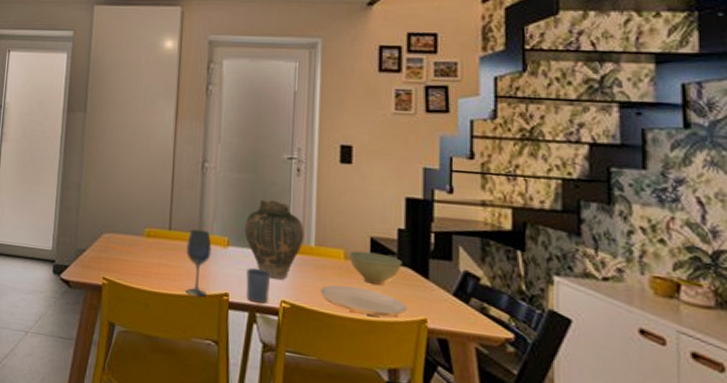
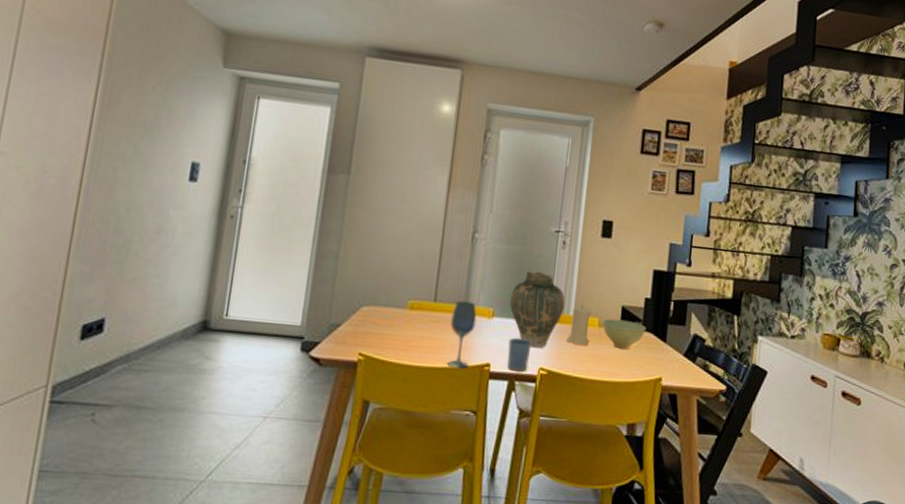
candle: none [309,235,335,279] -> present [566,304,591,346]
plate: present [320,285,408,318] -> none [575,351,648,378]

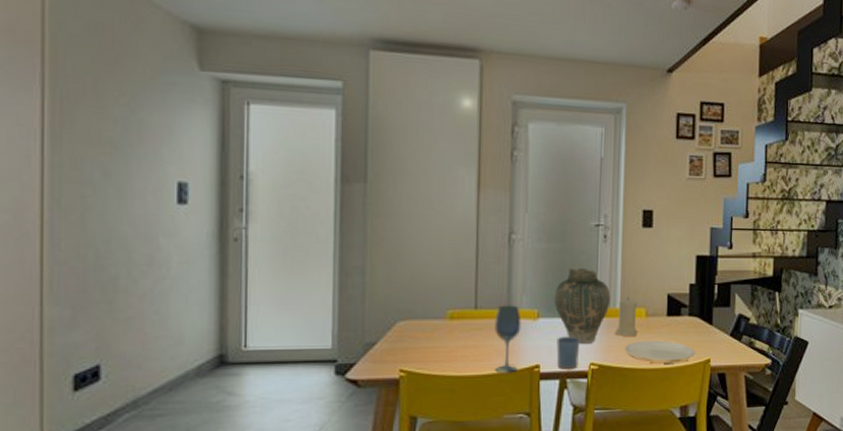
plate: none [575,351,648,378] -> present [625,341,696,364]
bowl: present [602,318,646,349] -> none [649,307,693,335]

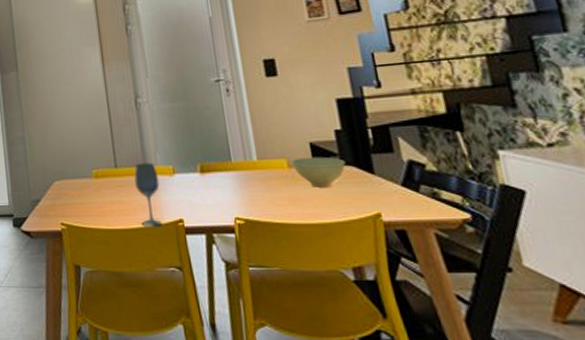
vase: present [554,268,611,344] -> none [186,123,246,198]
mug: present [556,337,581,369] -> none [196,191,223,224]
candle: present [615,297,638,337] -> none [254,148,283,191]
plate: present [625,341,696,364] -> none [271,193,360,219]
bowl: none [649,307,693,335] -> present [291,156,346,187]

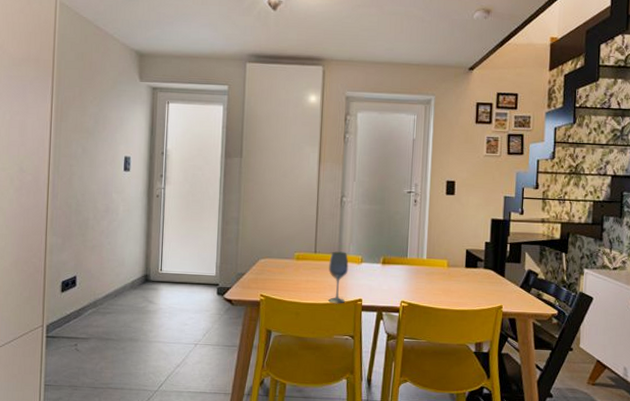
bowl: present [291,156,346,187] -> none [450,260,487,284]

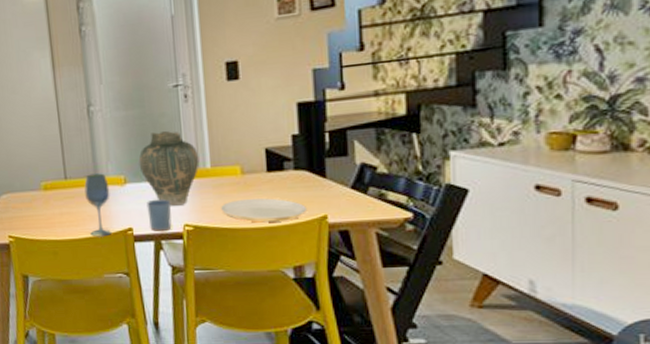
vase: none [374,225,419,286] -> present [138,131,200,206]
mug: none [375,279,394,305] -> present [146,199,172,231]
plate: none [430,286,490,307] -> present [221,198,308,223]

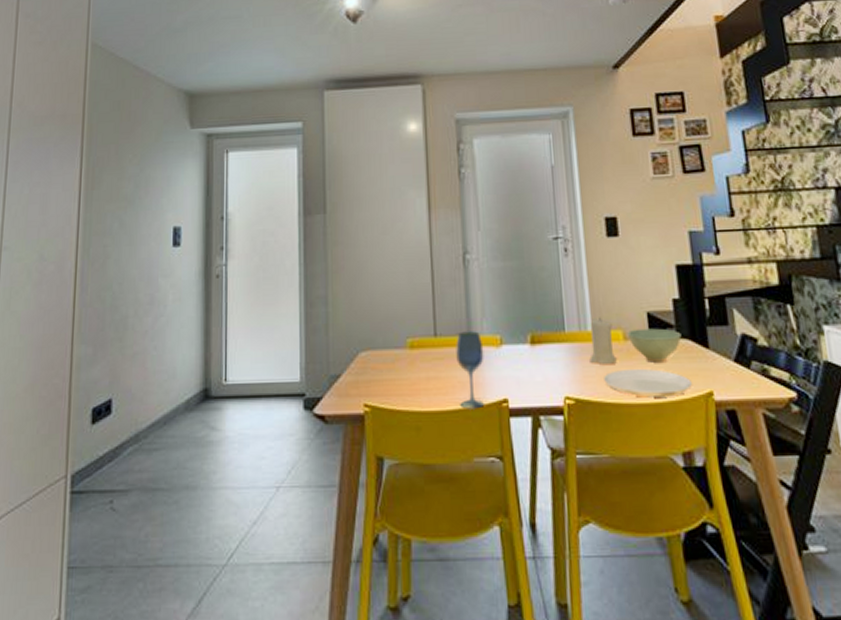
vase: present [138,131,200,206] -> none [516,287,581,374]
mug: present [146,199,172,231] -> none [524,366,551,404]
candle: none [208,155,234,197] -> present [589,317,617,366]
bowl: none [245,162,299,193] -> present [627,328,682,363]

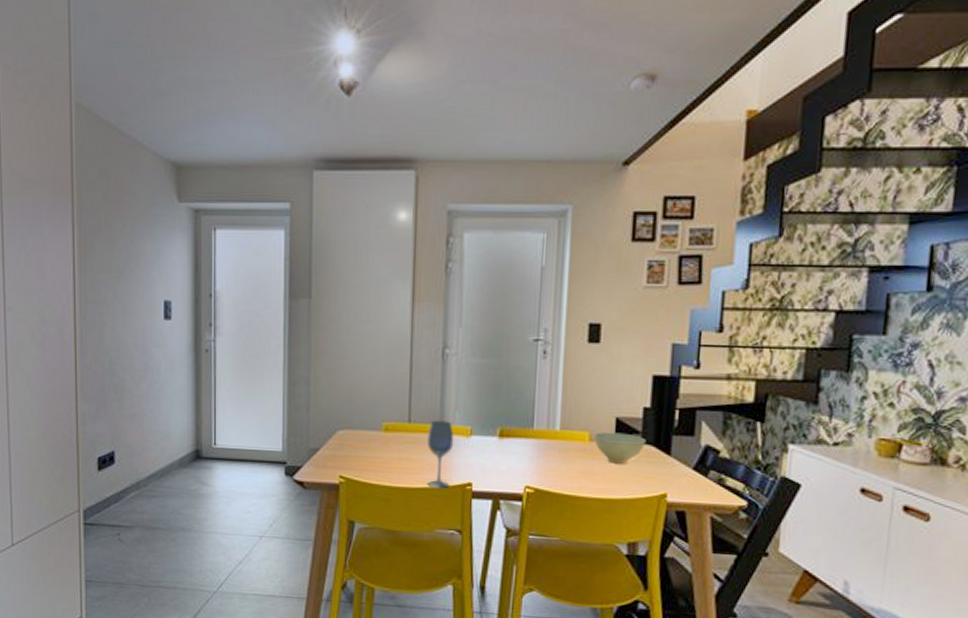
candle: present [589,317,617,366] -> none [553,418,580,462]
plate: present [604,369,693,398] -> none [564,467,649,495]

